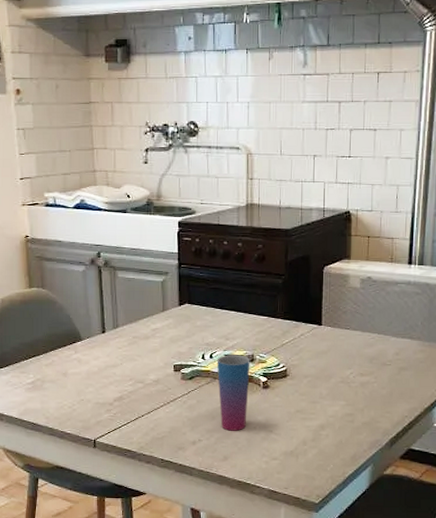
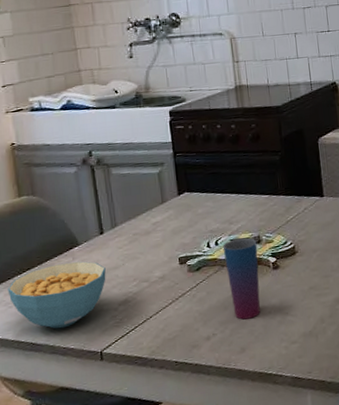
cereal bowl: none [14,355,104,414] -> present [7,261,106,329]

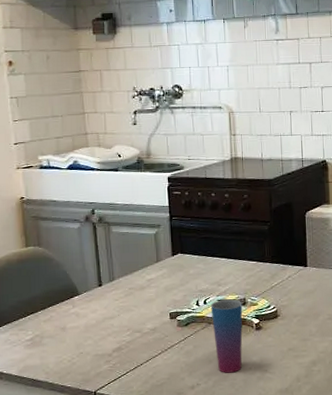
cereal bowl: present [7,261,106,329] -> none [13,309,103,369]

